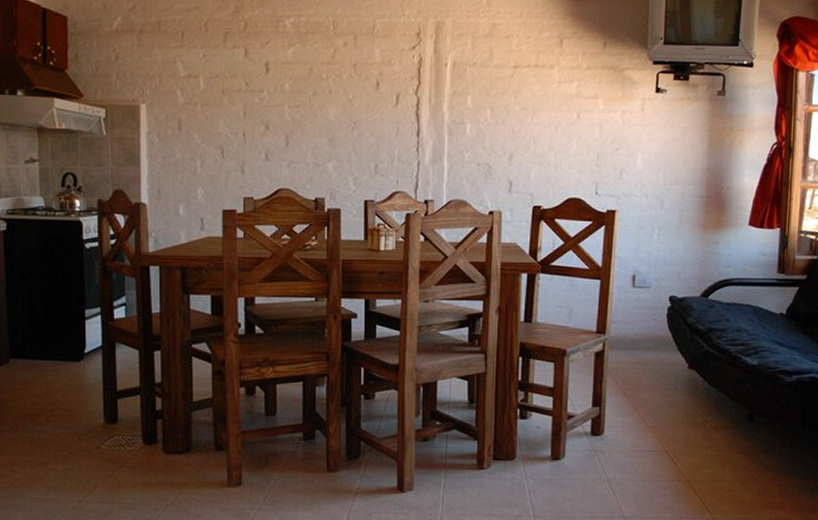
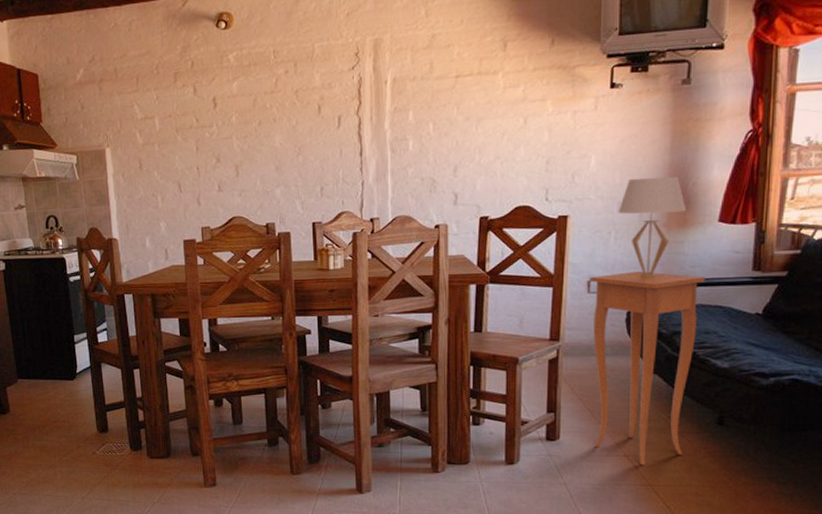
side table: none [635,269,737,461] -> present [590,271,705,466]
table lamp: none [661,179,721,275] -> present [618,177,687,278]

